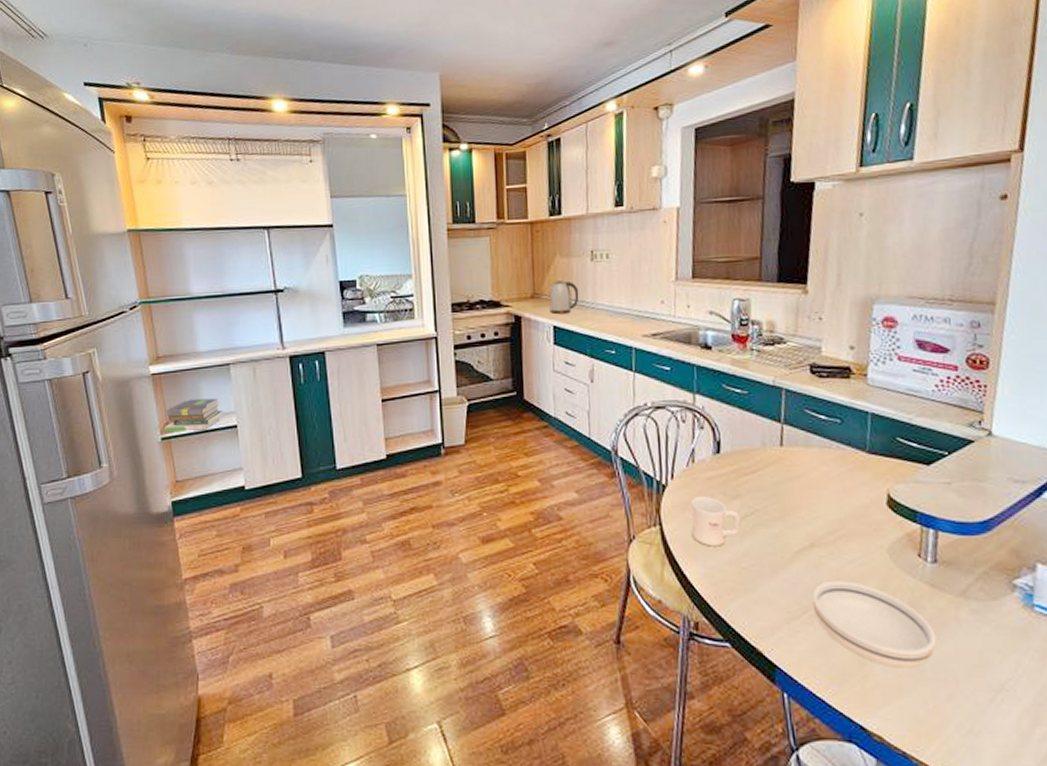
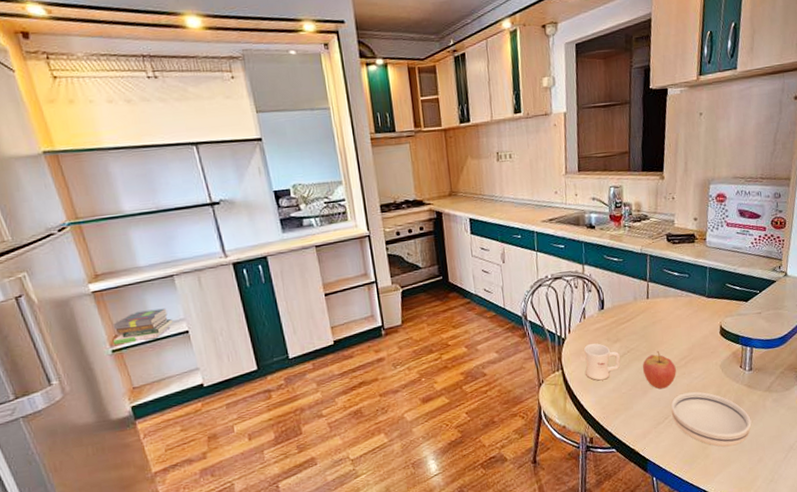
kettle: present [548,280,579,315] -> none [463,179,489,208]
fruit: none [771,518,821,571] -> present [642,351,676,389]

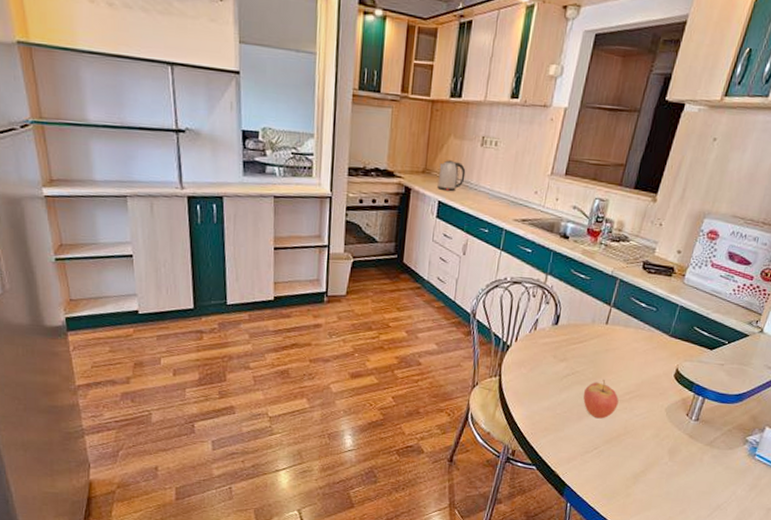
books: present [112,308,173,345] -> none [57,225,119,256]
kettle: none [463,179,489,208] -> present [437,160,466,192]
mug: present [584,343,621,381] -> none [523,356,563,396]
bowl: present [671,391,752,447] -> none [602,427,684,492]

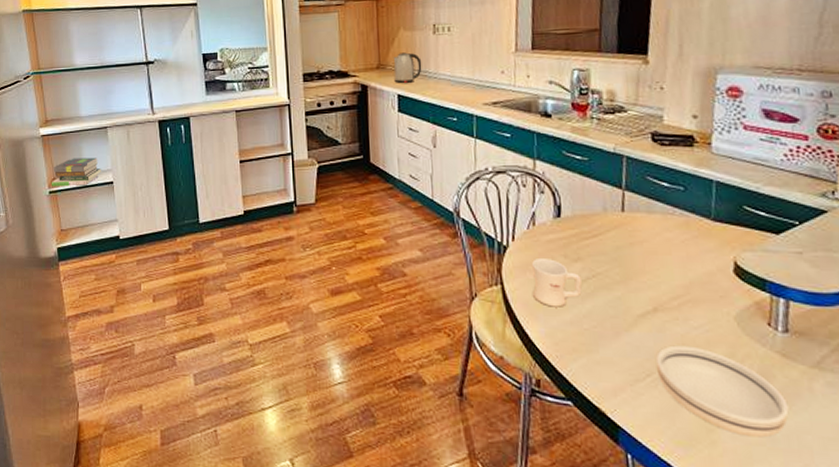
books: none [57,225,119,256] -> present [51,157,101,187]
mug: none [523,356,563,396] -> present [532,257,582,307]
fruit: present [583,380,619,419] -> none [613,282,665,334]
bowl: none [602,427,684,492] -> present [656,345,789,438]

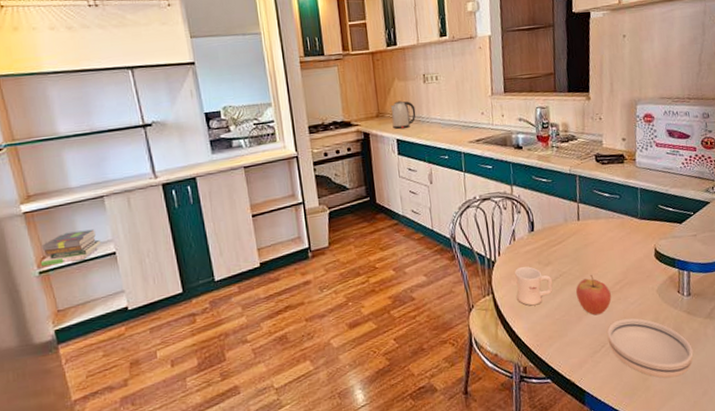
fruit: none [613,282,665,334] -> present [575,275,612,316]

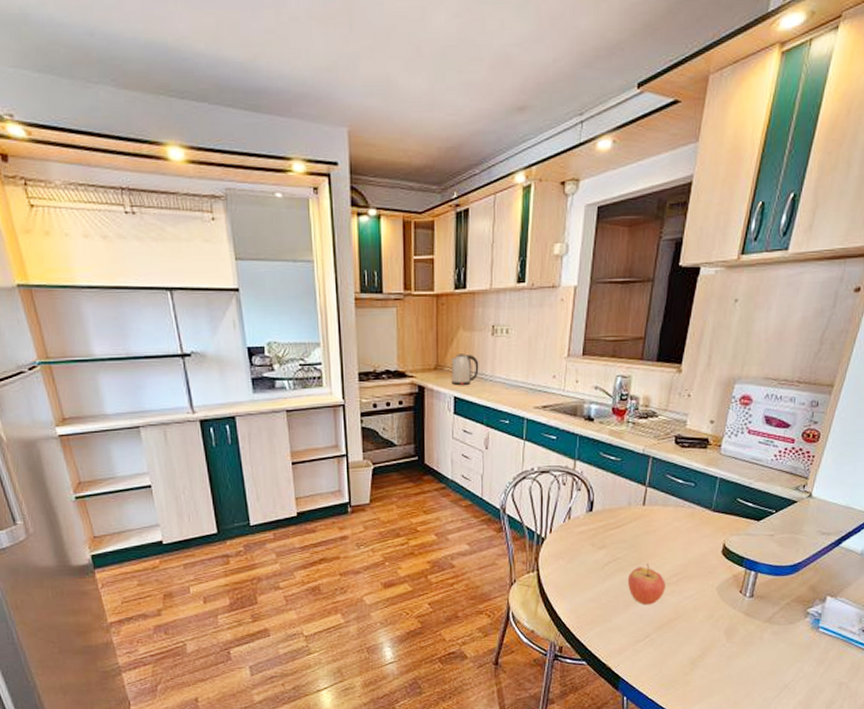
books: present [40,229,101,267] -> none [76,459,136,492]
mug: present [515,266,553,306] -> none [563,546,604,588]
bowl: present [607,317,694,378] -> none [653,612,744,676]

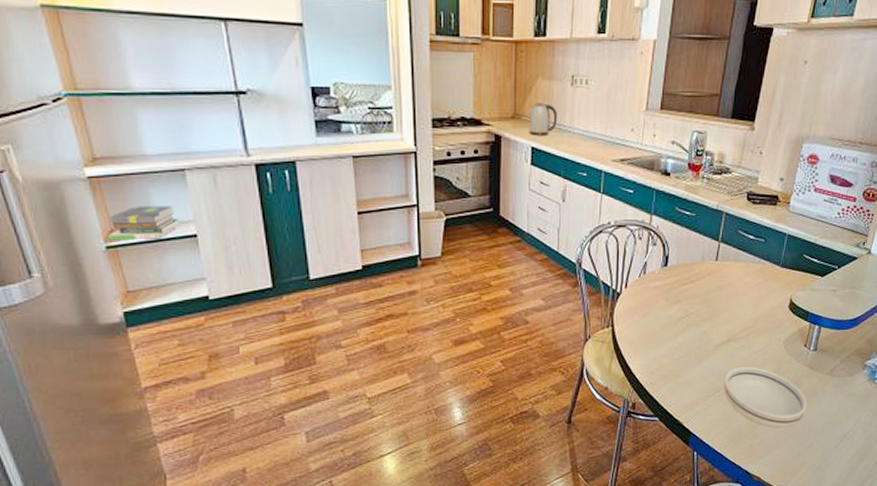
books: none [76,459,136,492] -> present [107,205,180,241]
fruit: present [627,564,665,605] -> none [699,319,736,360]
bowl: none [653,612,744,676] -> present [723,366,807,429]

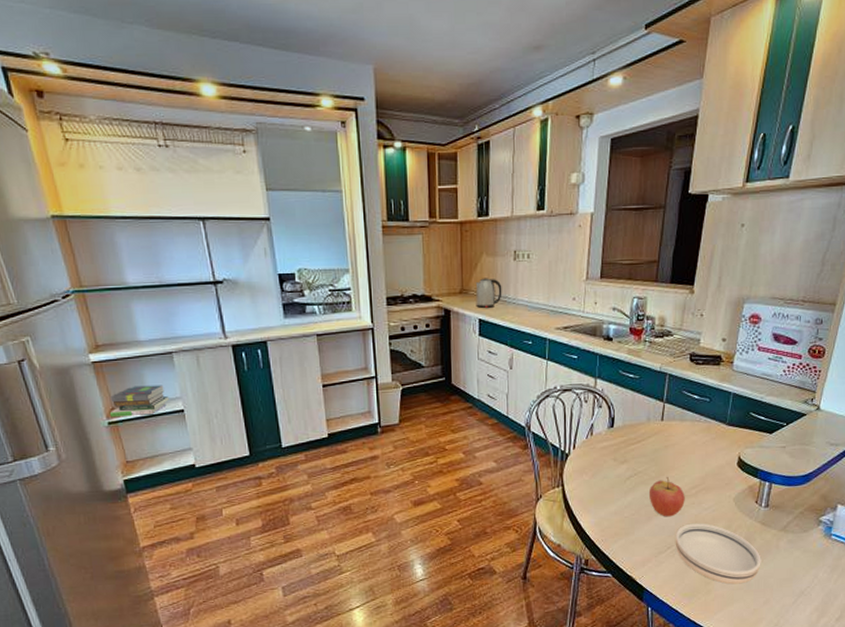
fruit: none [699,319,736,360] -> present [648,477,685,517]

